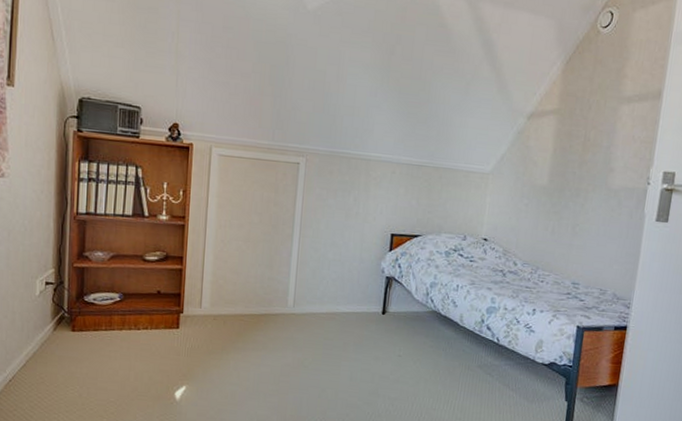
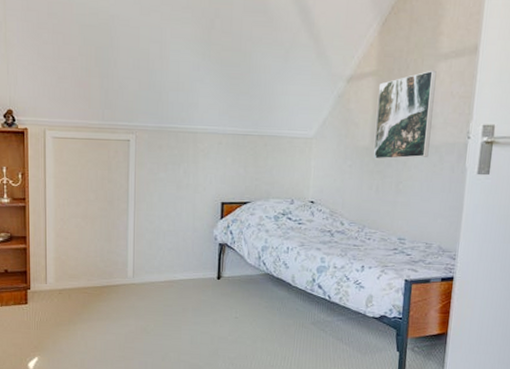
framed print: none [550,112,619,201] -> present [373,70,437,160]

